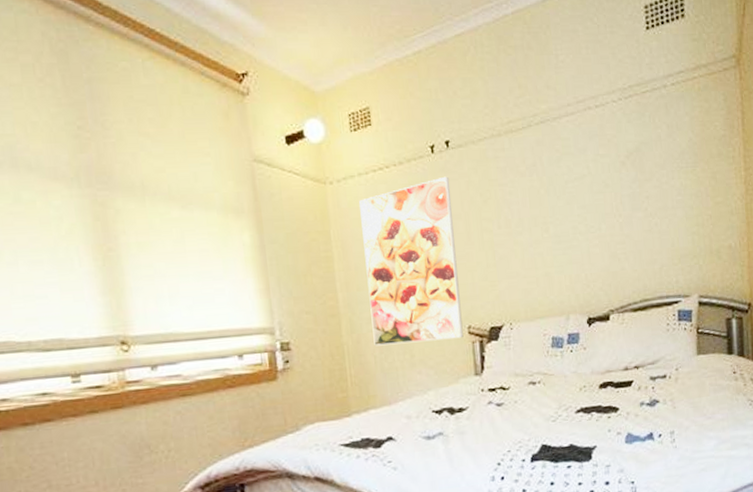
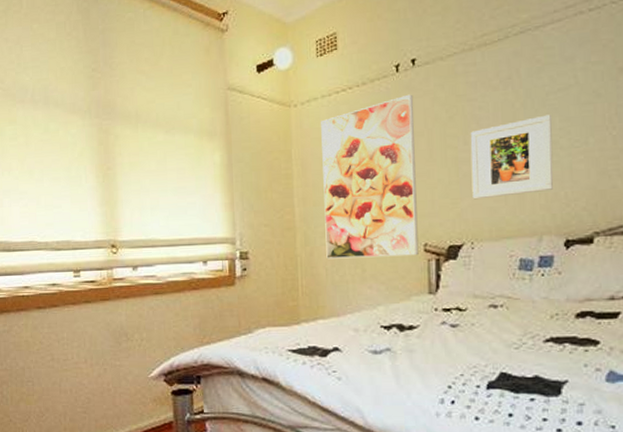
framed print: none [503,201,575,282] -> present [470,114,554,200]

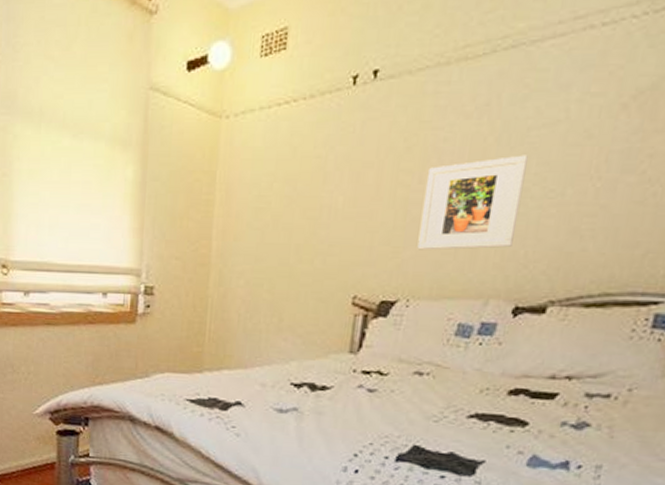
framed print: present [321,94,419,259] -> none [241,114,369,309]

